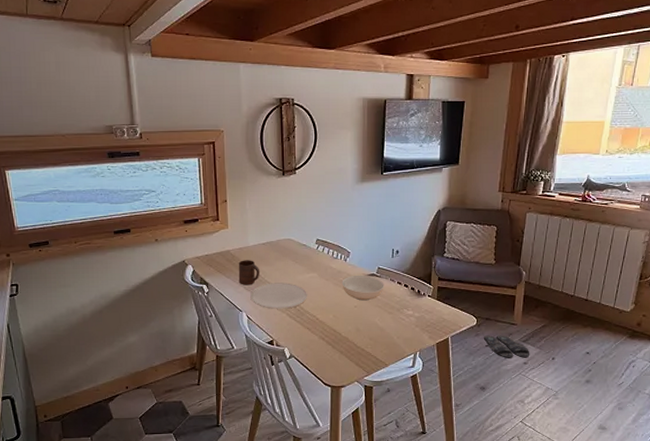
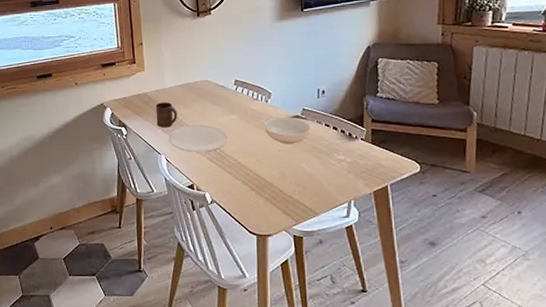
slippers: present [484,335,529,358] -> none [431,184,488,211]

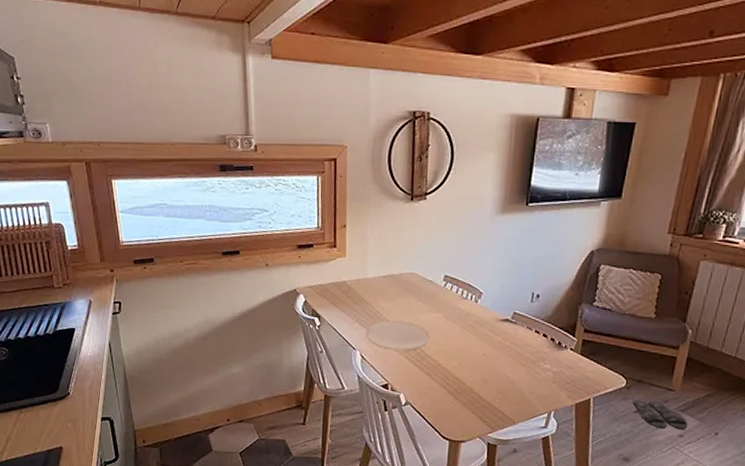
cup: present [155,102,178,128] -> none [354,293,379,322]
bowl: present [263,117,311,144] -> none [470,319,520,349]
slippers: none [431,184,488,211] -> present [633,400,687,430]

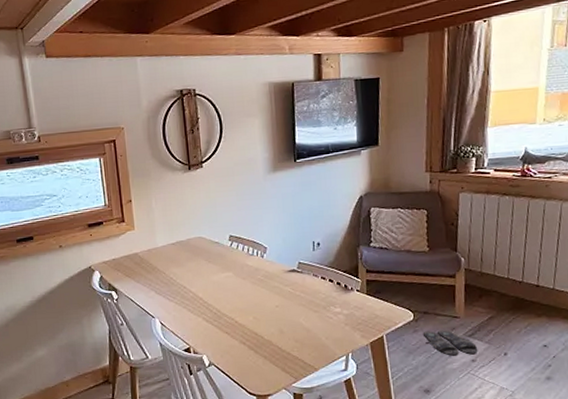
plate: present [366,320,431,351] -> none [162,284,225,314]

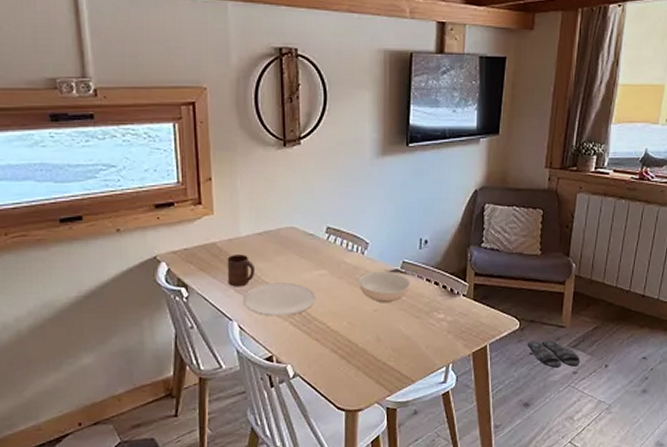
cup: none [147,262,172,290] -> present [227,254,256,287]
plate: none [162,284,225,314] -> present [243,282,317,316]
bowl: none [260,272,307,300] -> present [358,272,410,303]

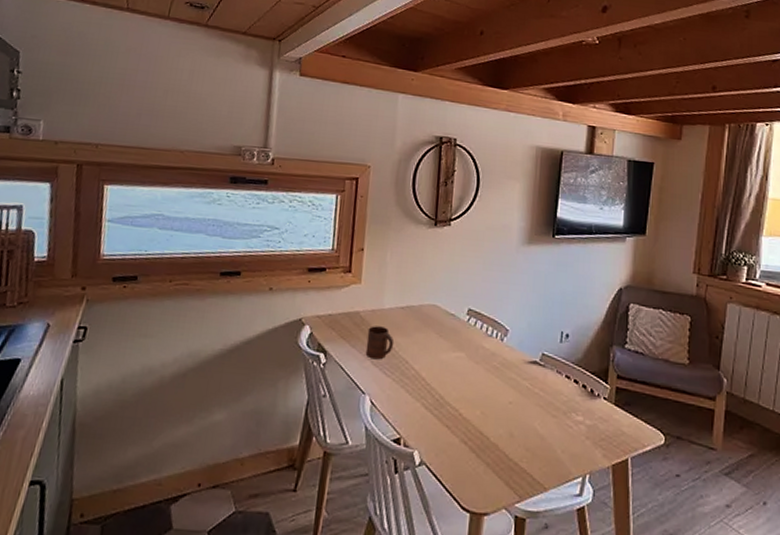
plate: present [243,282,317,316] -> none [378,359,452,397]
bowl: present [358,272,410,303] -> none [495,361,549,396]
slippers: present [528,340,579,368] -> none [674,460,733,499]

